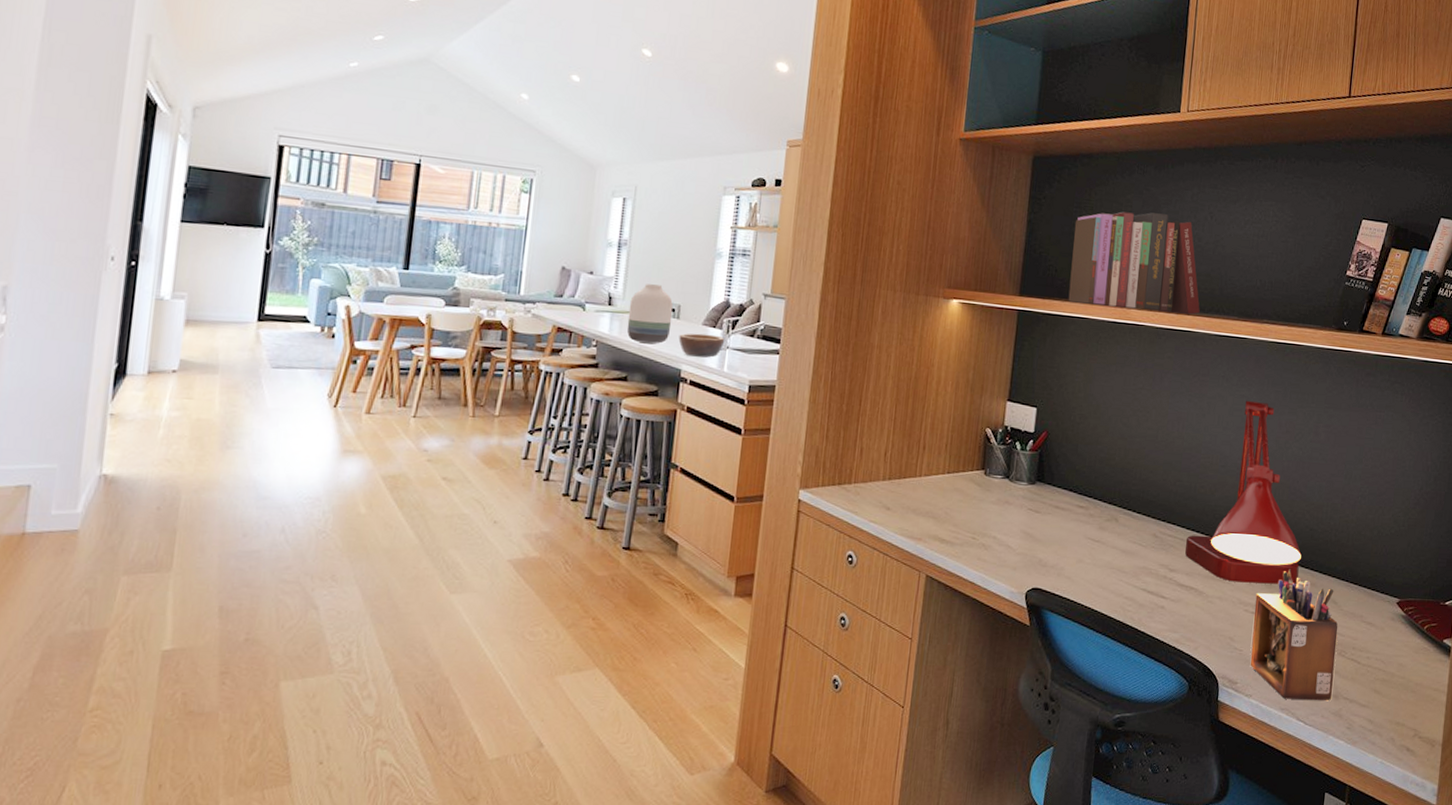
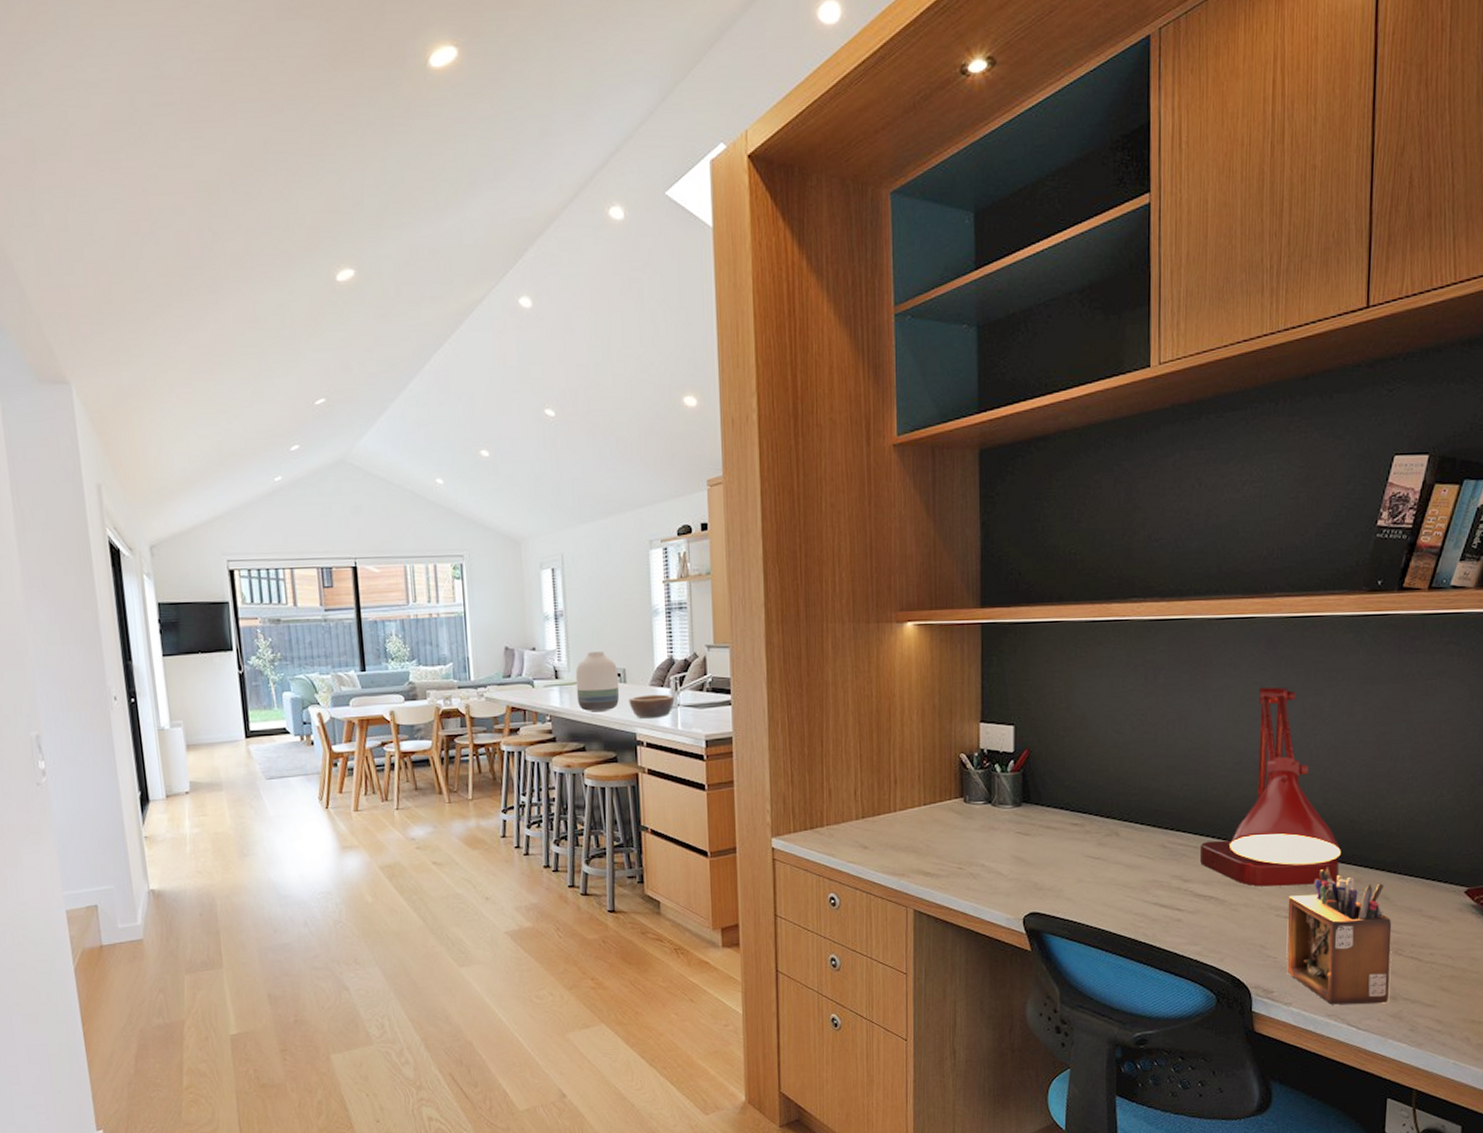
books: present [1068,211,1200,315] -> none [1036,490,1195,606]

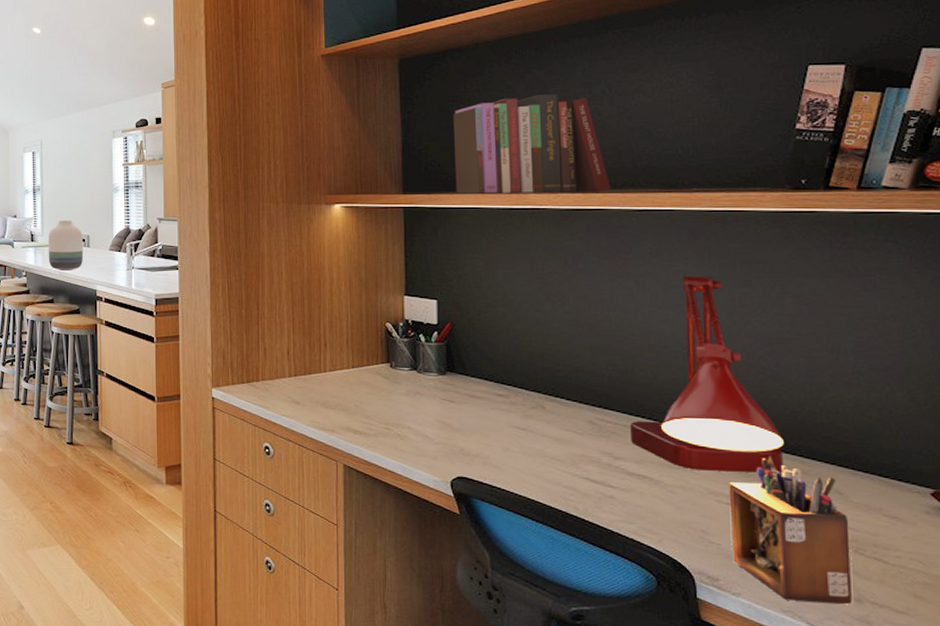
bowl: present [628,694,675,720] -> none [91,258,130,279]
books: none [1036,490,1195,606] -> present [452,94,610,194]

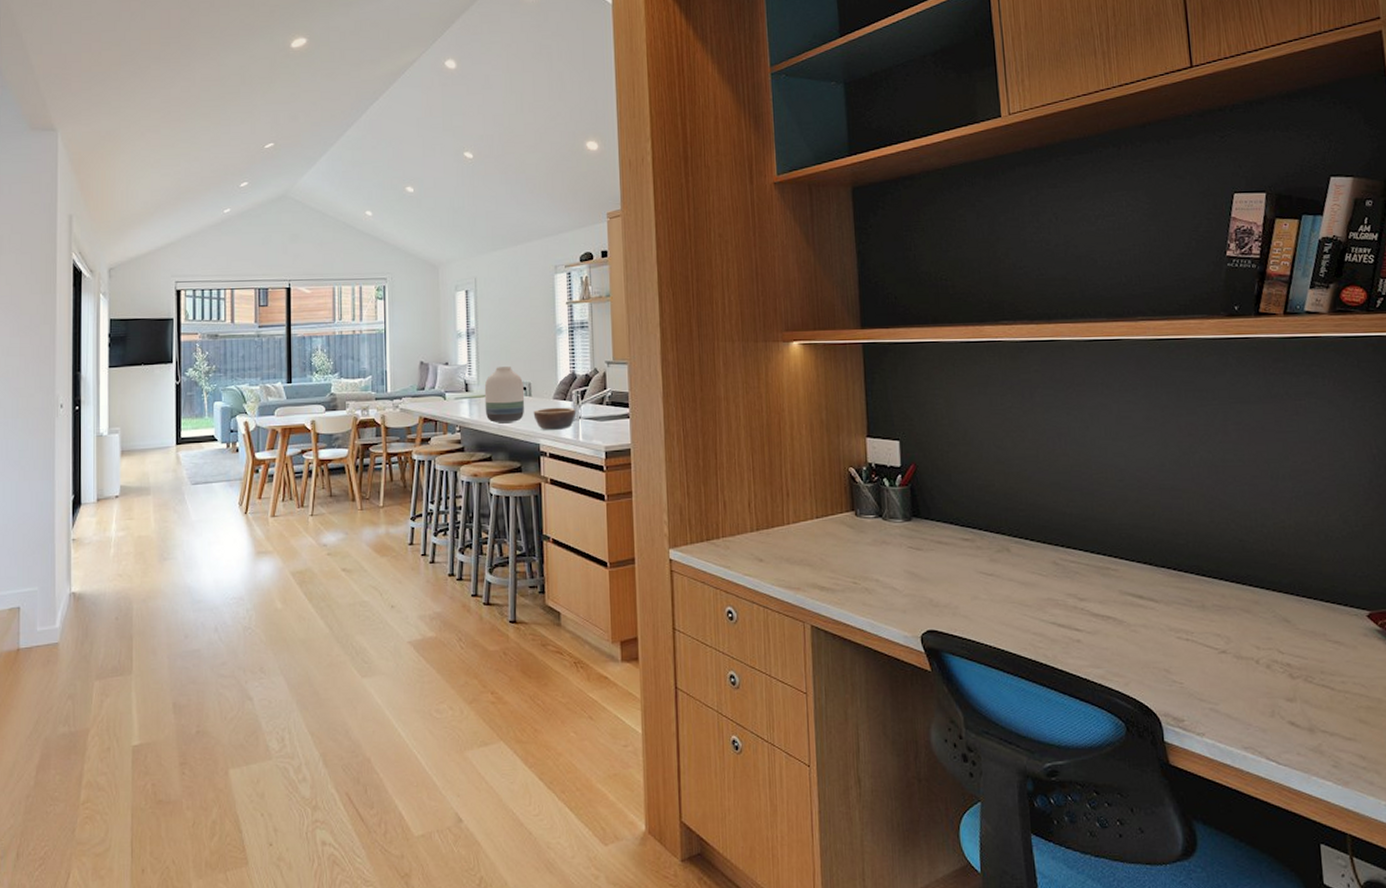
bowl: none [91,258,130,279] -> present [533,407,576,431]
books: present [452,94,610,194] -> none [907,223,1062,328]
desk lamp: present [631,275,785,473] -> none [1093,405,1236,607]
desk organizer: present [729,455,852,604] -> none [1187,587,1305,736]

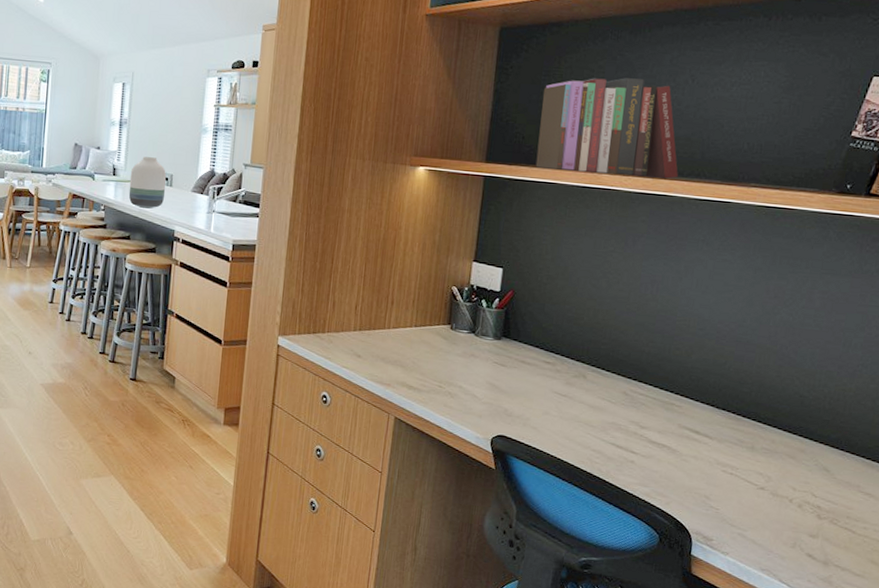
bowl: present [533,407,576,431] -> none [172,198,211,221]
books: none [907,223,1062,328] -> present [535,78,678,179]

